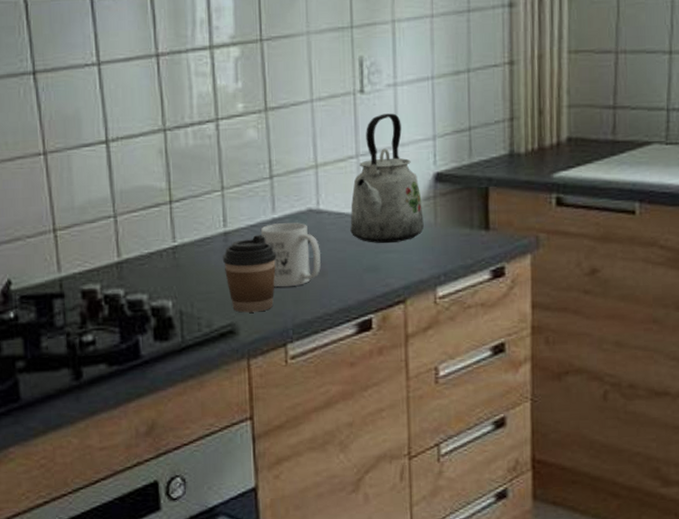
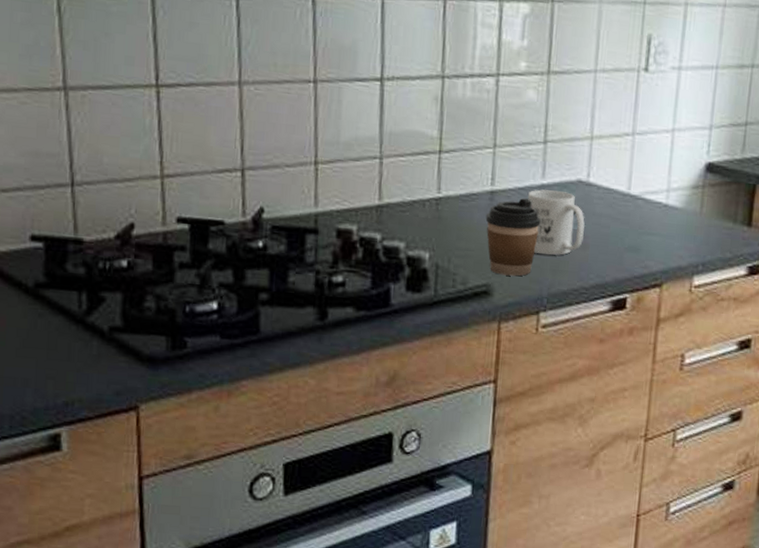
kettle: present [350,113,424,244] -> none [617,95,691,226]

